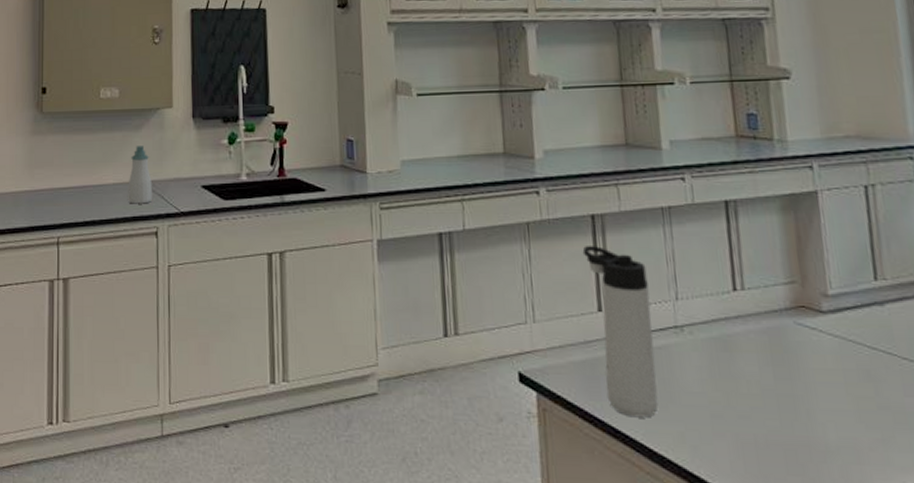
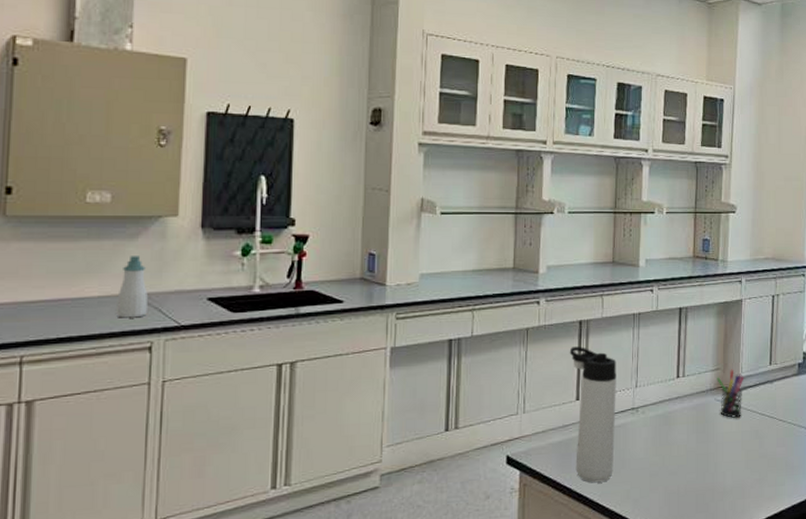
pen holder: none [792,283,839,351] -> present [717,369,744,419]

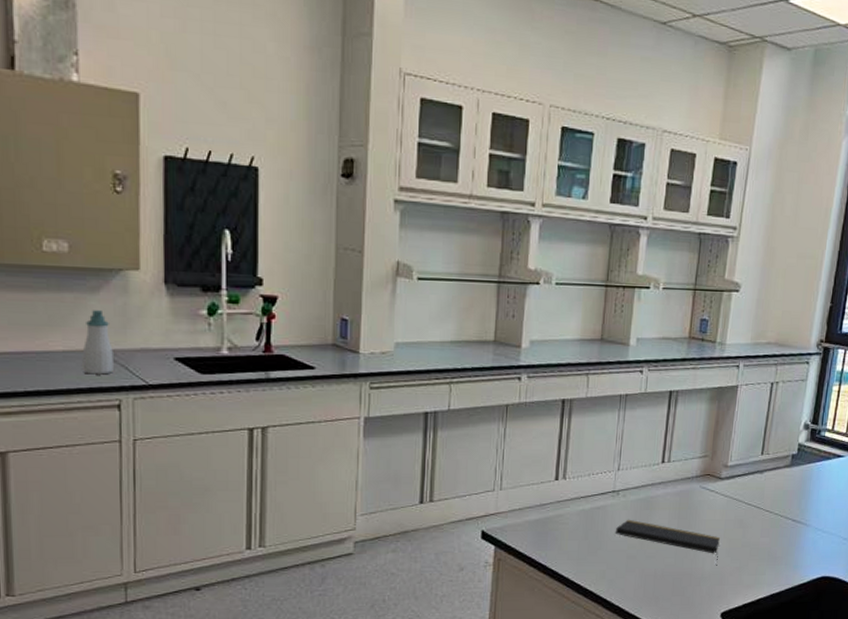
thermos bottle: present [569,347,617,483] -> none [550,426,599,562]
notepad: none [636,436,739,479] -> present [615,519,721,566]
pen holder: present [717,369,744,419] -> none [703,457,733,507]

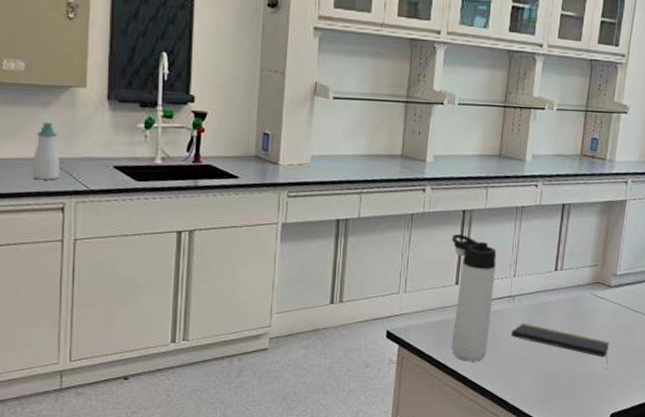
thermos bottle: none [550,426,599,562] -> present [451,234,497,362]

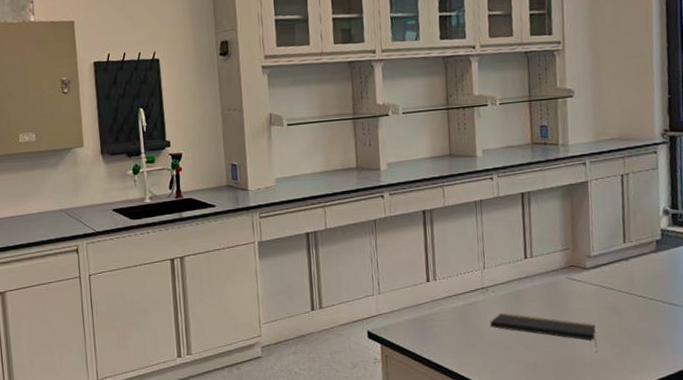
soap bottle: present [32,122,60,180] -> none [49,180,71,228]
thermos bottle: present [451,234,497,362] -> none [416,234,469,355]

